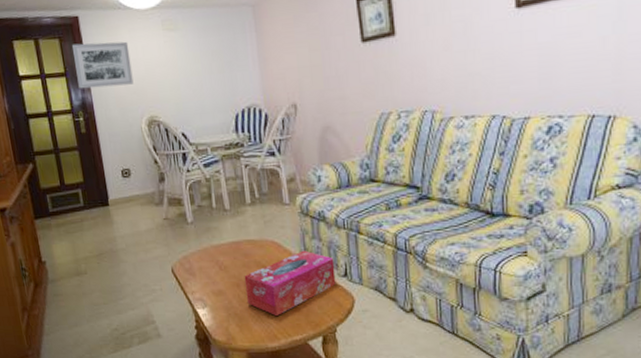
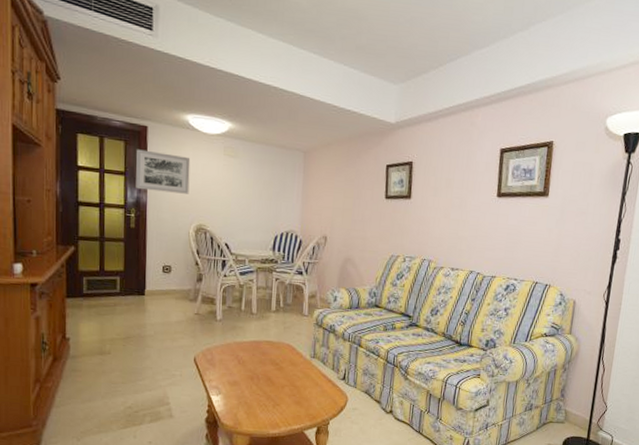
tissue box: present [244,250,336,317] -> none [257,355,337,408]

